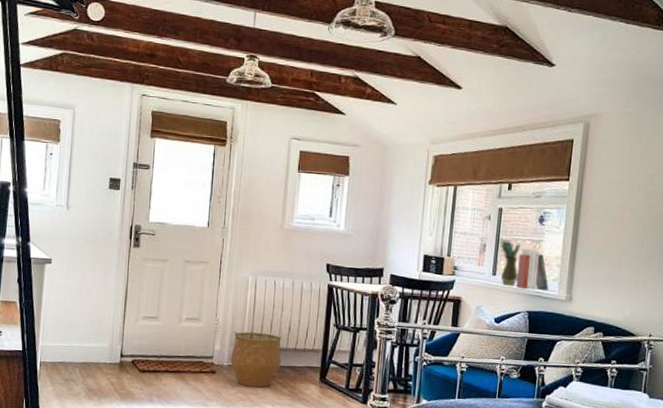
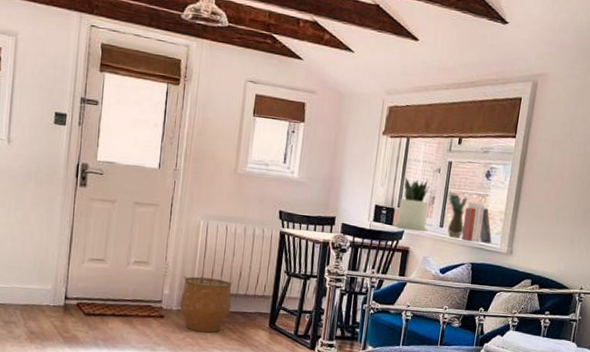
planter: none [444,226,482,281] -> present [394,178,432,232]

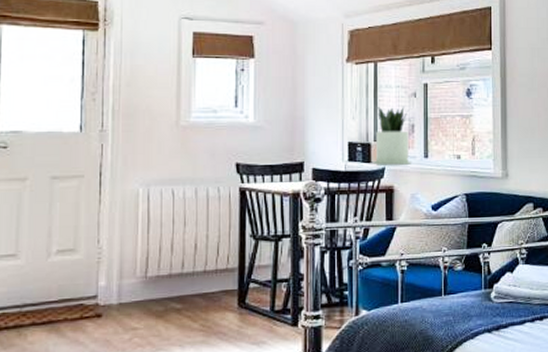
basket: present [179,276,233,333] -> none [121,256,188,328]
vase: present [447,191,467,238] -> none [429,116,452,168]
books: present [461,201,492,244] -> none [449,125,484,170]

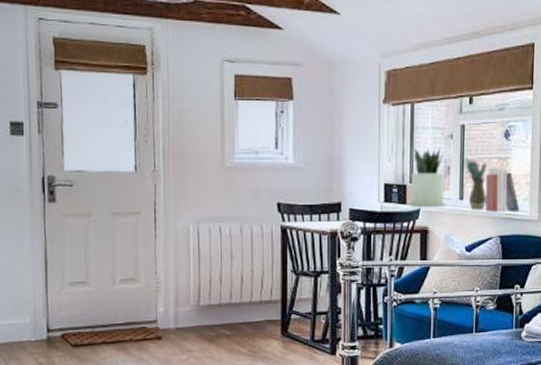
vase: none [429,116,452,168] -> present [465,158,487,210]
books: none [449,125,484,170] -> present [485,167,520,213]

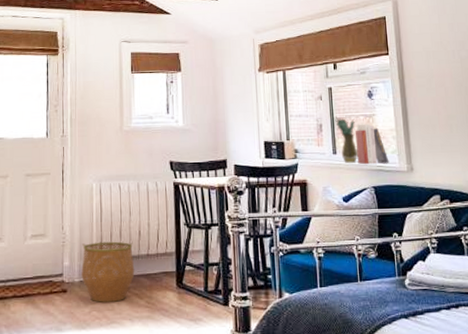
basket: none [177,287,236,350] -> present [81,241,135,302]
planter: present [408,149,448,208] -> none [286,109,323,163]

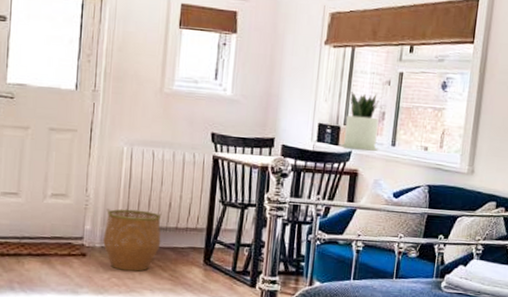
planter: none [286,109,323,163] -> present [340,92,381,152]
vase: present [335,116,359,163] -> none [400,105,422,158]
books: present [354,123,389,165] -> none [416,116,451,163]

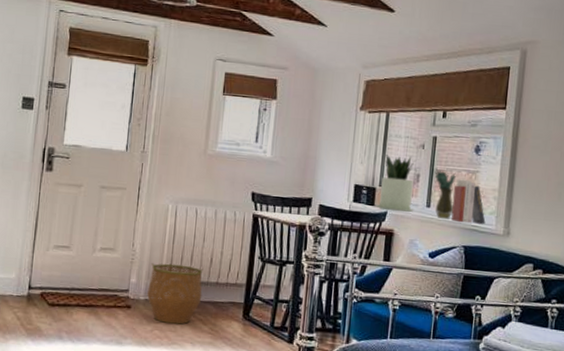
vase: none [400,105,422,158] -> present [434,168,456,219]
books: none [416,116,451,163] -> present [451,179,486,225]

